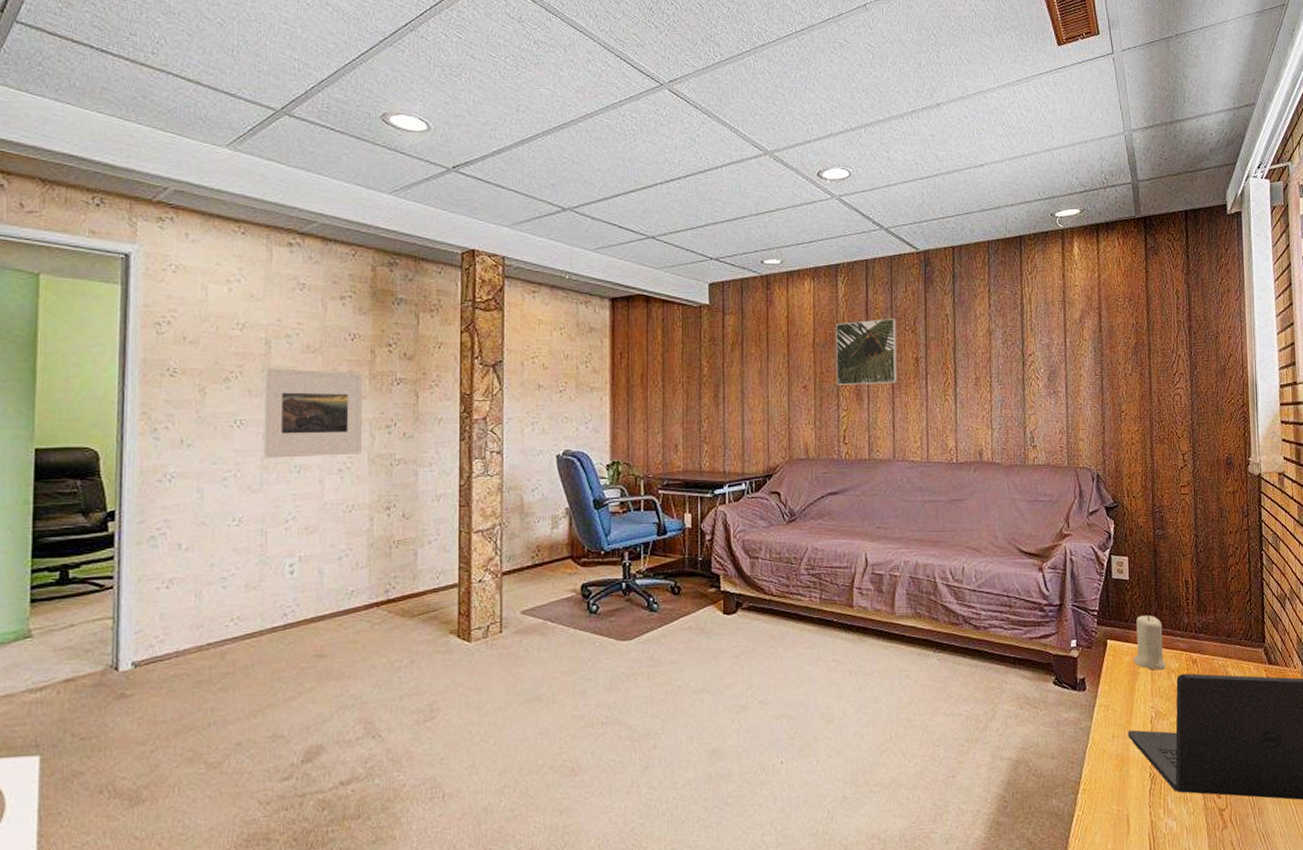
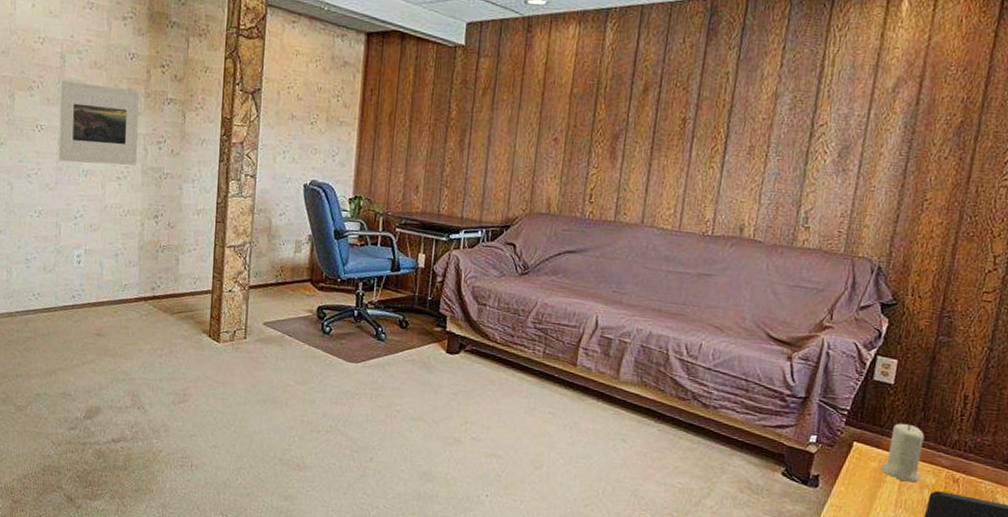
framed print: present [836,319,897,385] -> none [590,72,666,144]

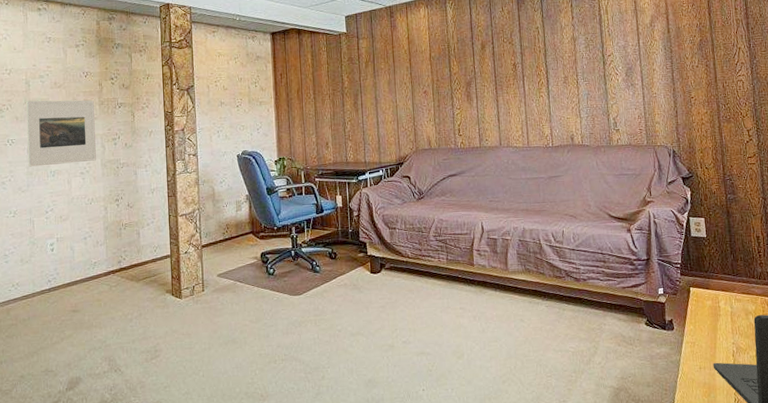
candle: present [881,423,925,483] -> none [714,266,744,312]

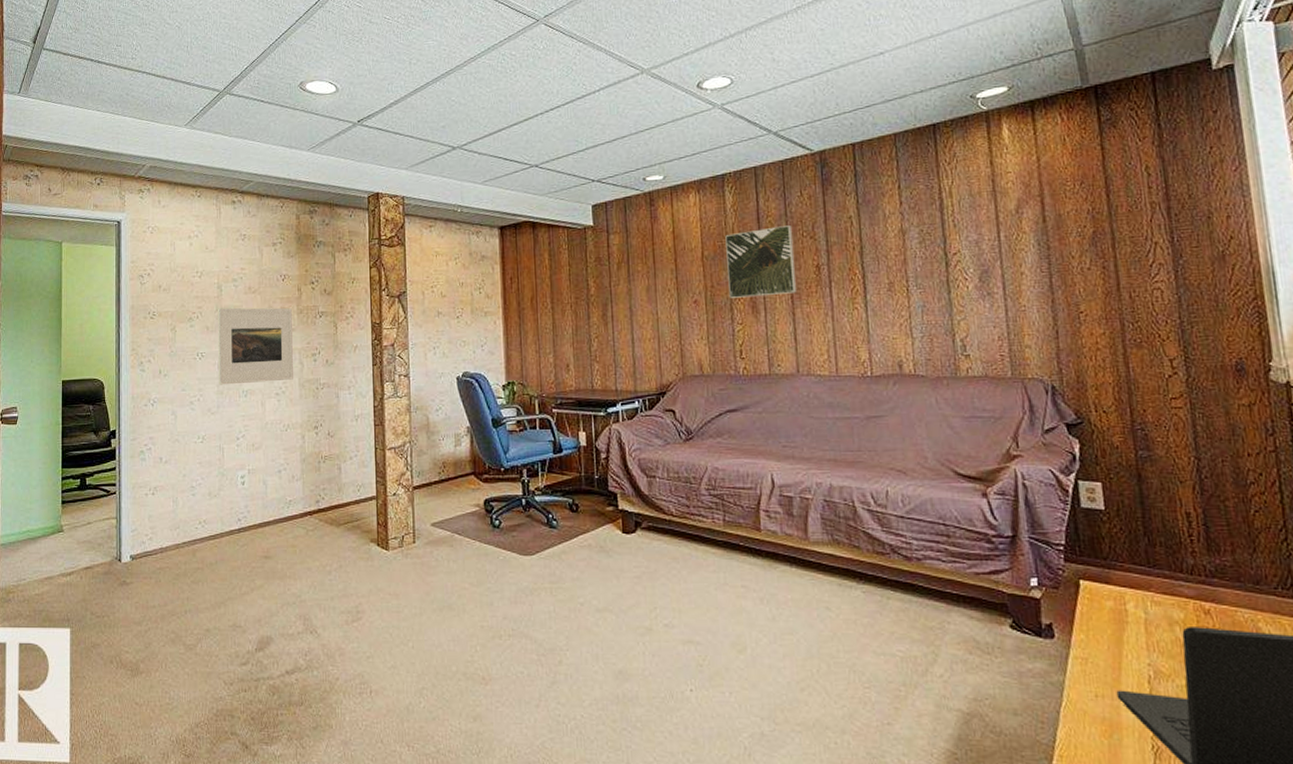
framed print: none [447,34,499,89] -> present [725,225,796,298]

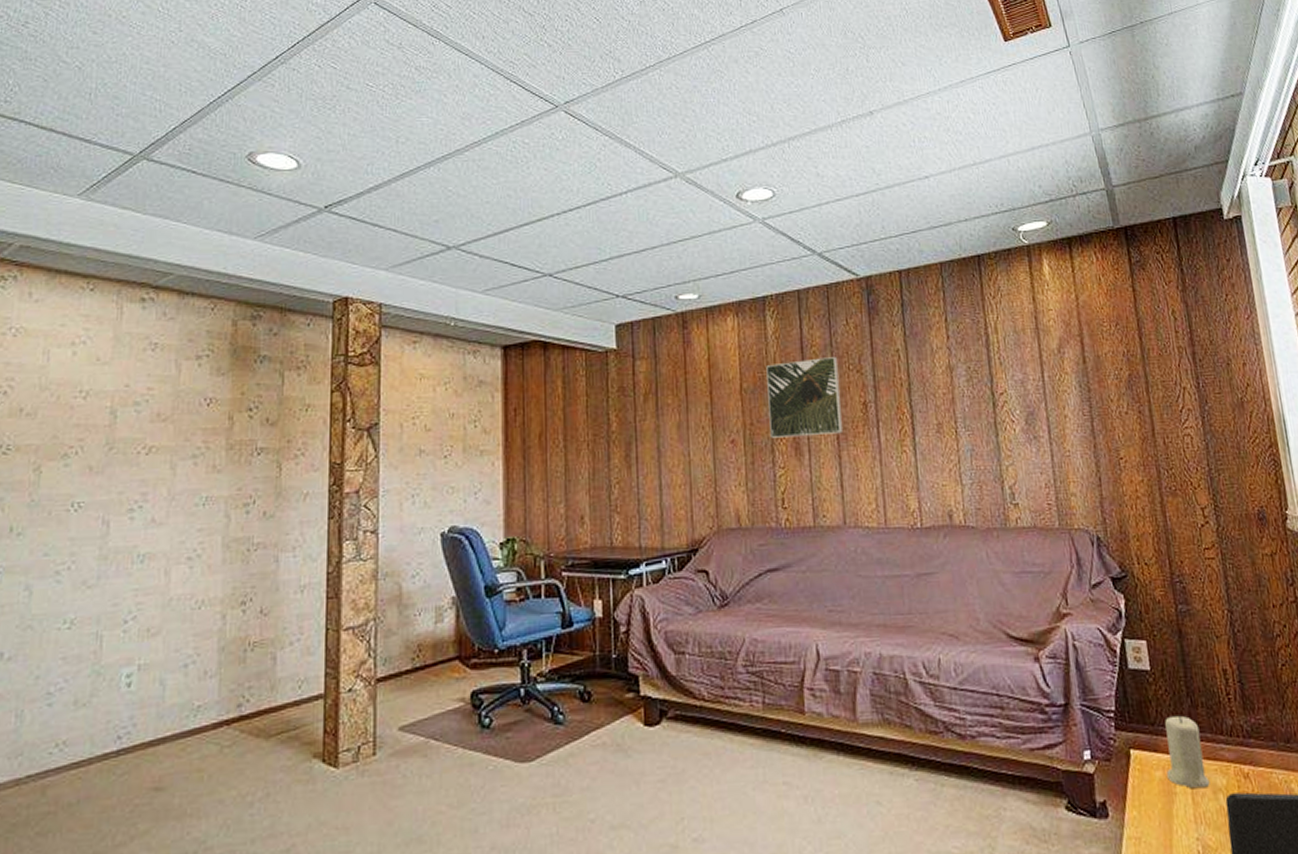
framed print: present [218,307,293,385] -> none [102,440,218,547]
candle: none [1118,552,1166,620] -> present [1165,715,1210,788]

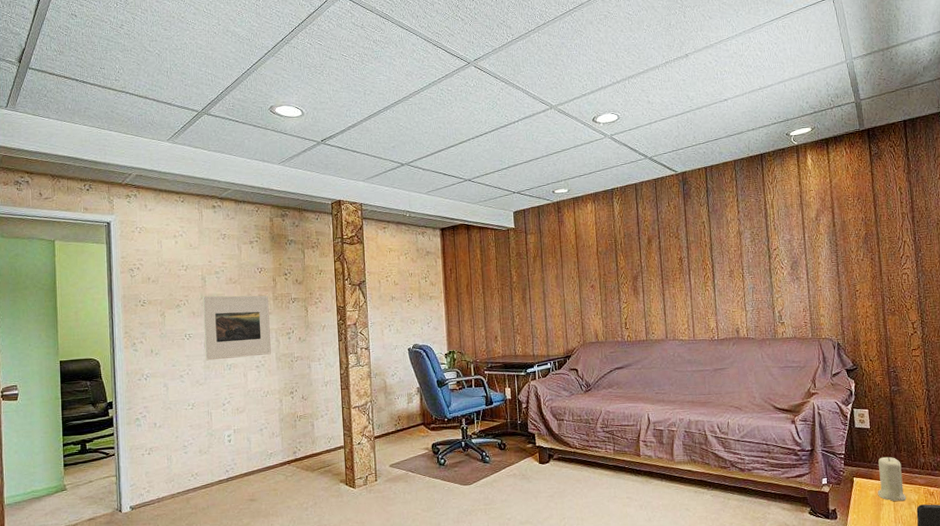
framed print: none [102,440,218,547] -> present [203,295,271,361]
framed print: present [766,357,842,438] -> none [614,228,665,283]

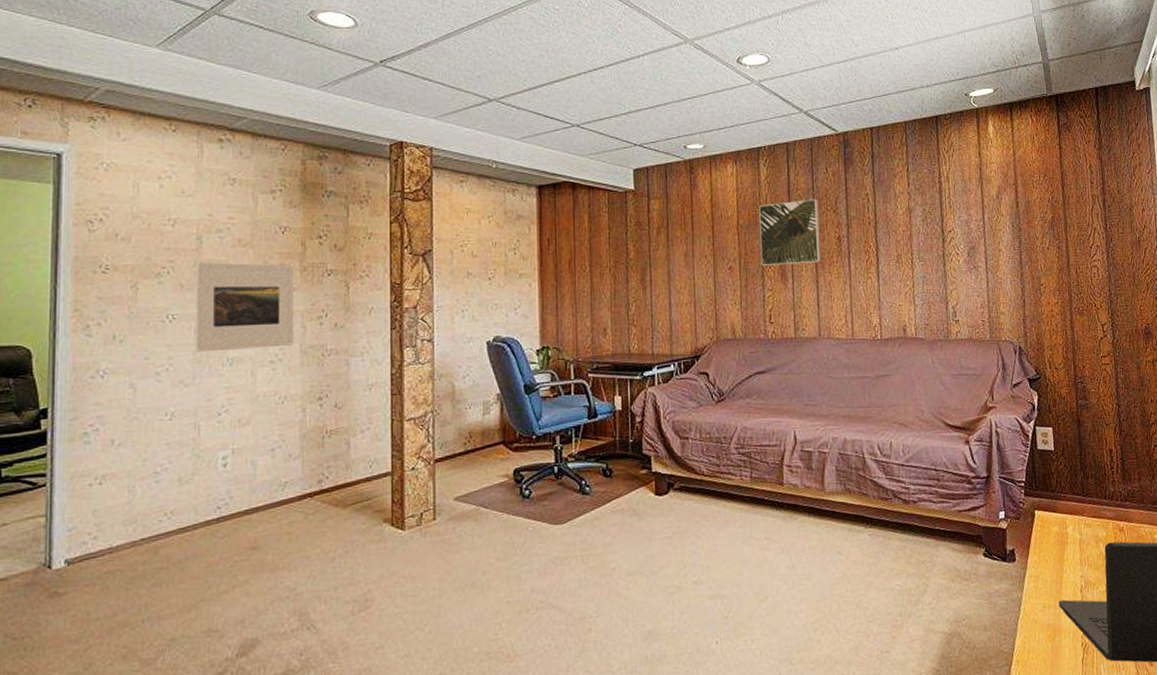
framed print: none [614,228,665,283] -> present [759,199,820,266]
candle: present [878,456,907,502] -> none [1062,484,1094,539]

